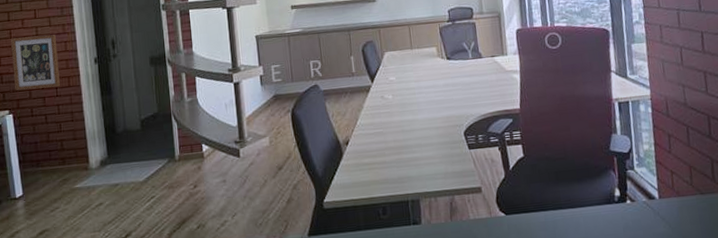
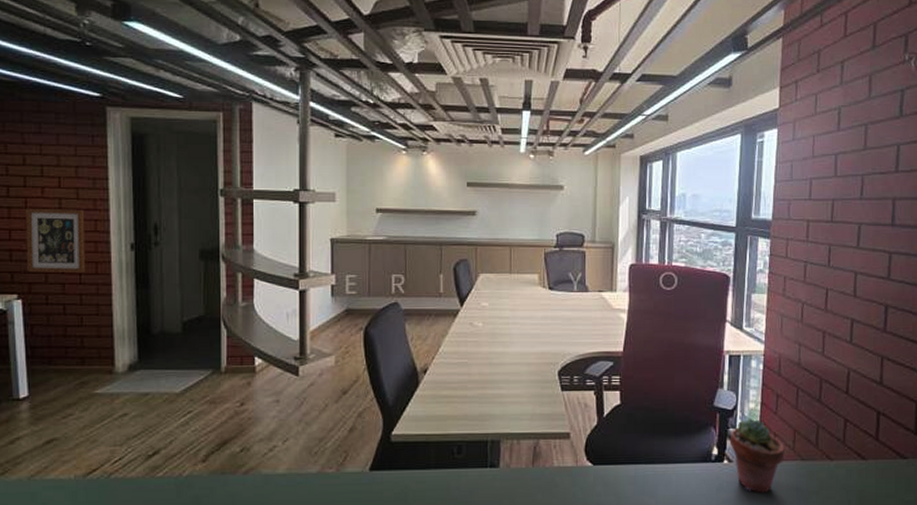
potted succulent: none [629,159,684,229] -> present [729,418,785,494]

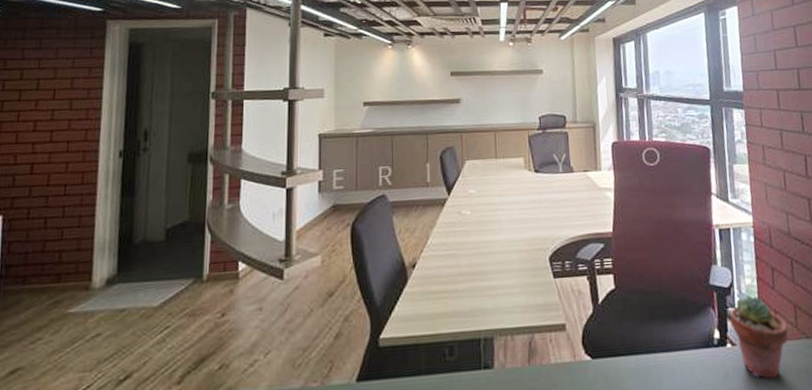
wall art: present [26,208,85,273] -> none [12,119,75,187]

